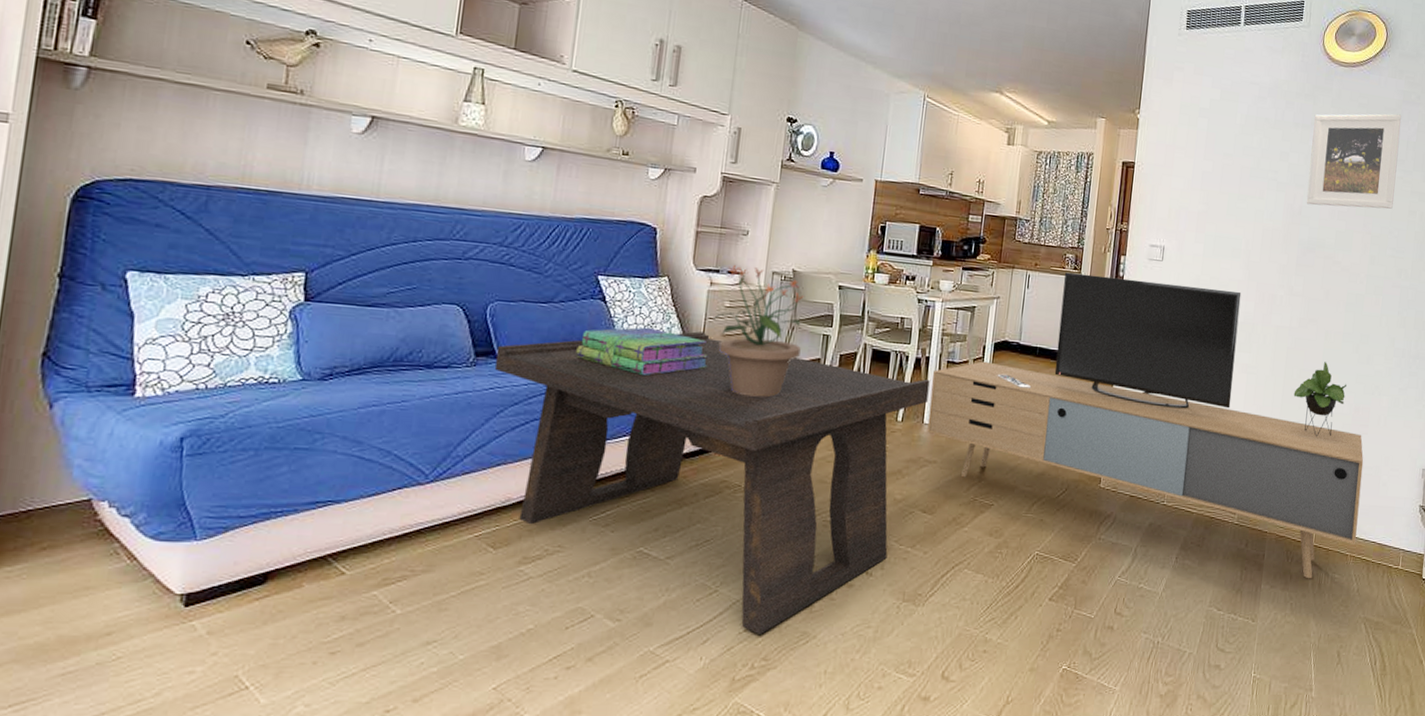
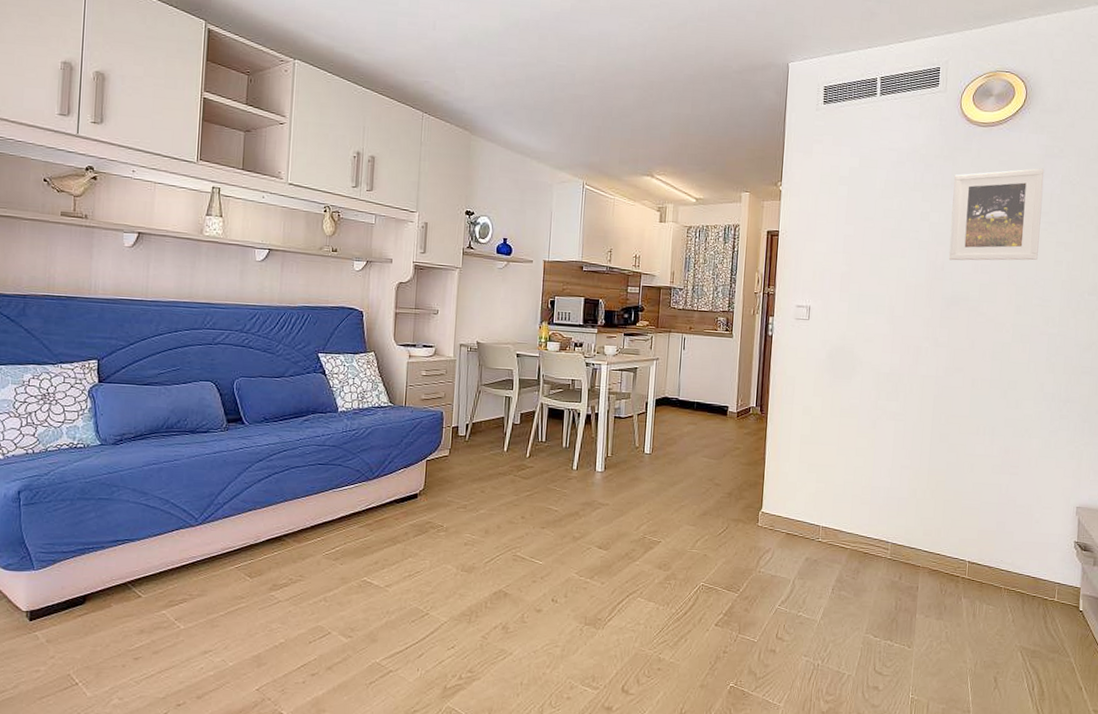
coffee table: present [494,331,930,636] -> none [242,397,600,652]
stack of books: present [576,327,709,376] -> none [305,394,411,436]
potted plant: present [714,264,804,397] -> none [413,339,487,451]
media console: present [927,272,1364,579] -> none [599,333,1015,610]

